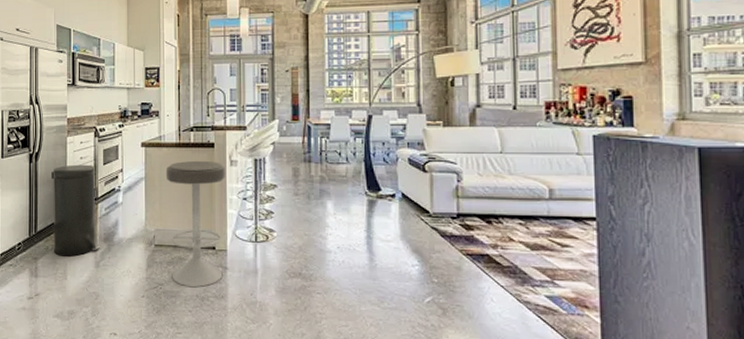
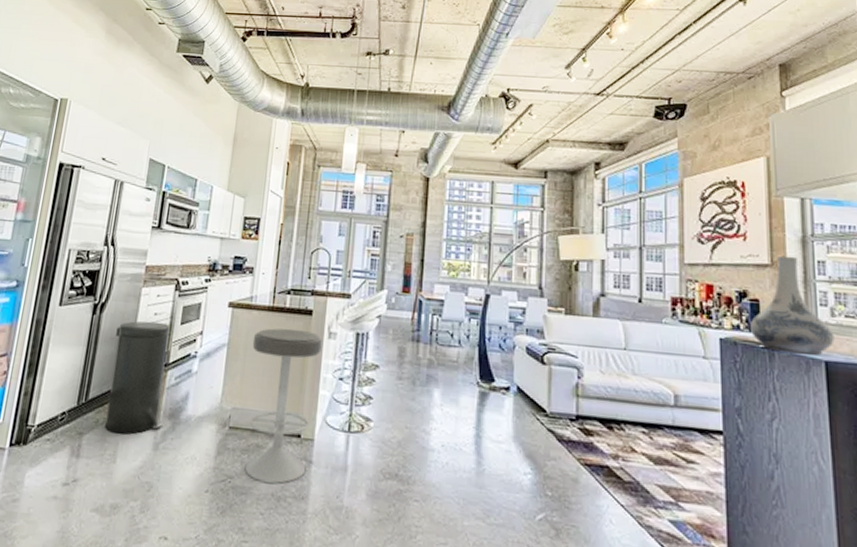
decorative vase: none [622,52,709,143] -> present [749,255,835,356]

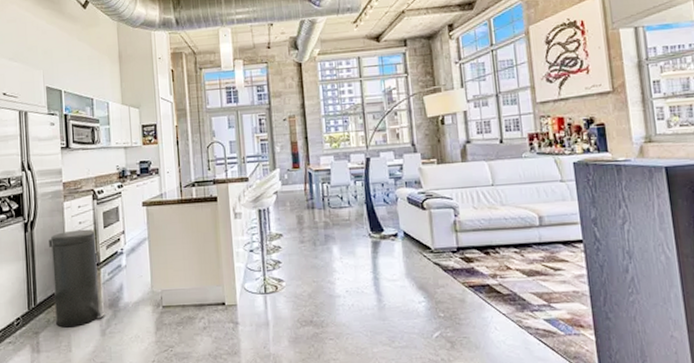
bar stool: present [244,328,322,484] -> none [169,215,234,347]
decorative vase: present [749,255,835,356] -> none [597,80,672,166]

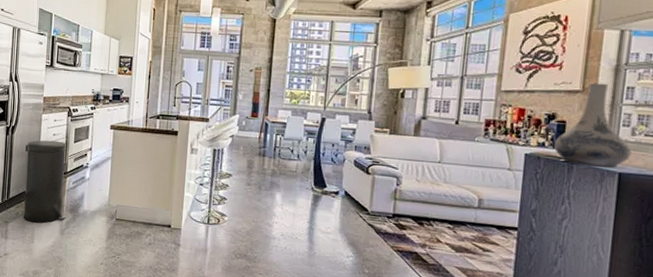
decorative vase: none [597,80,672,166] -> present [553,82,632,168]

